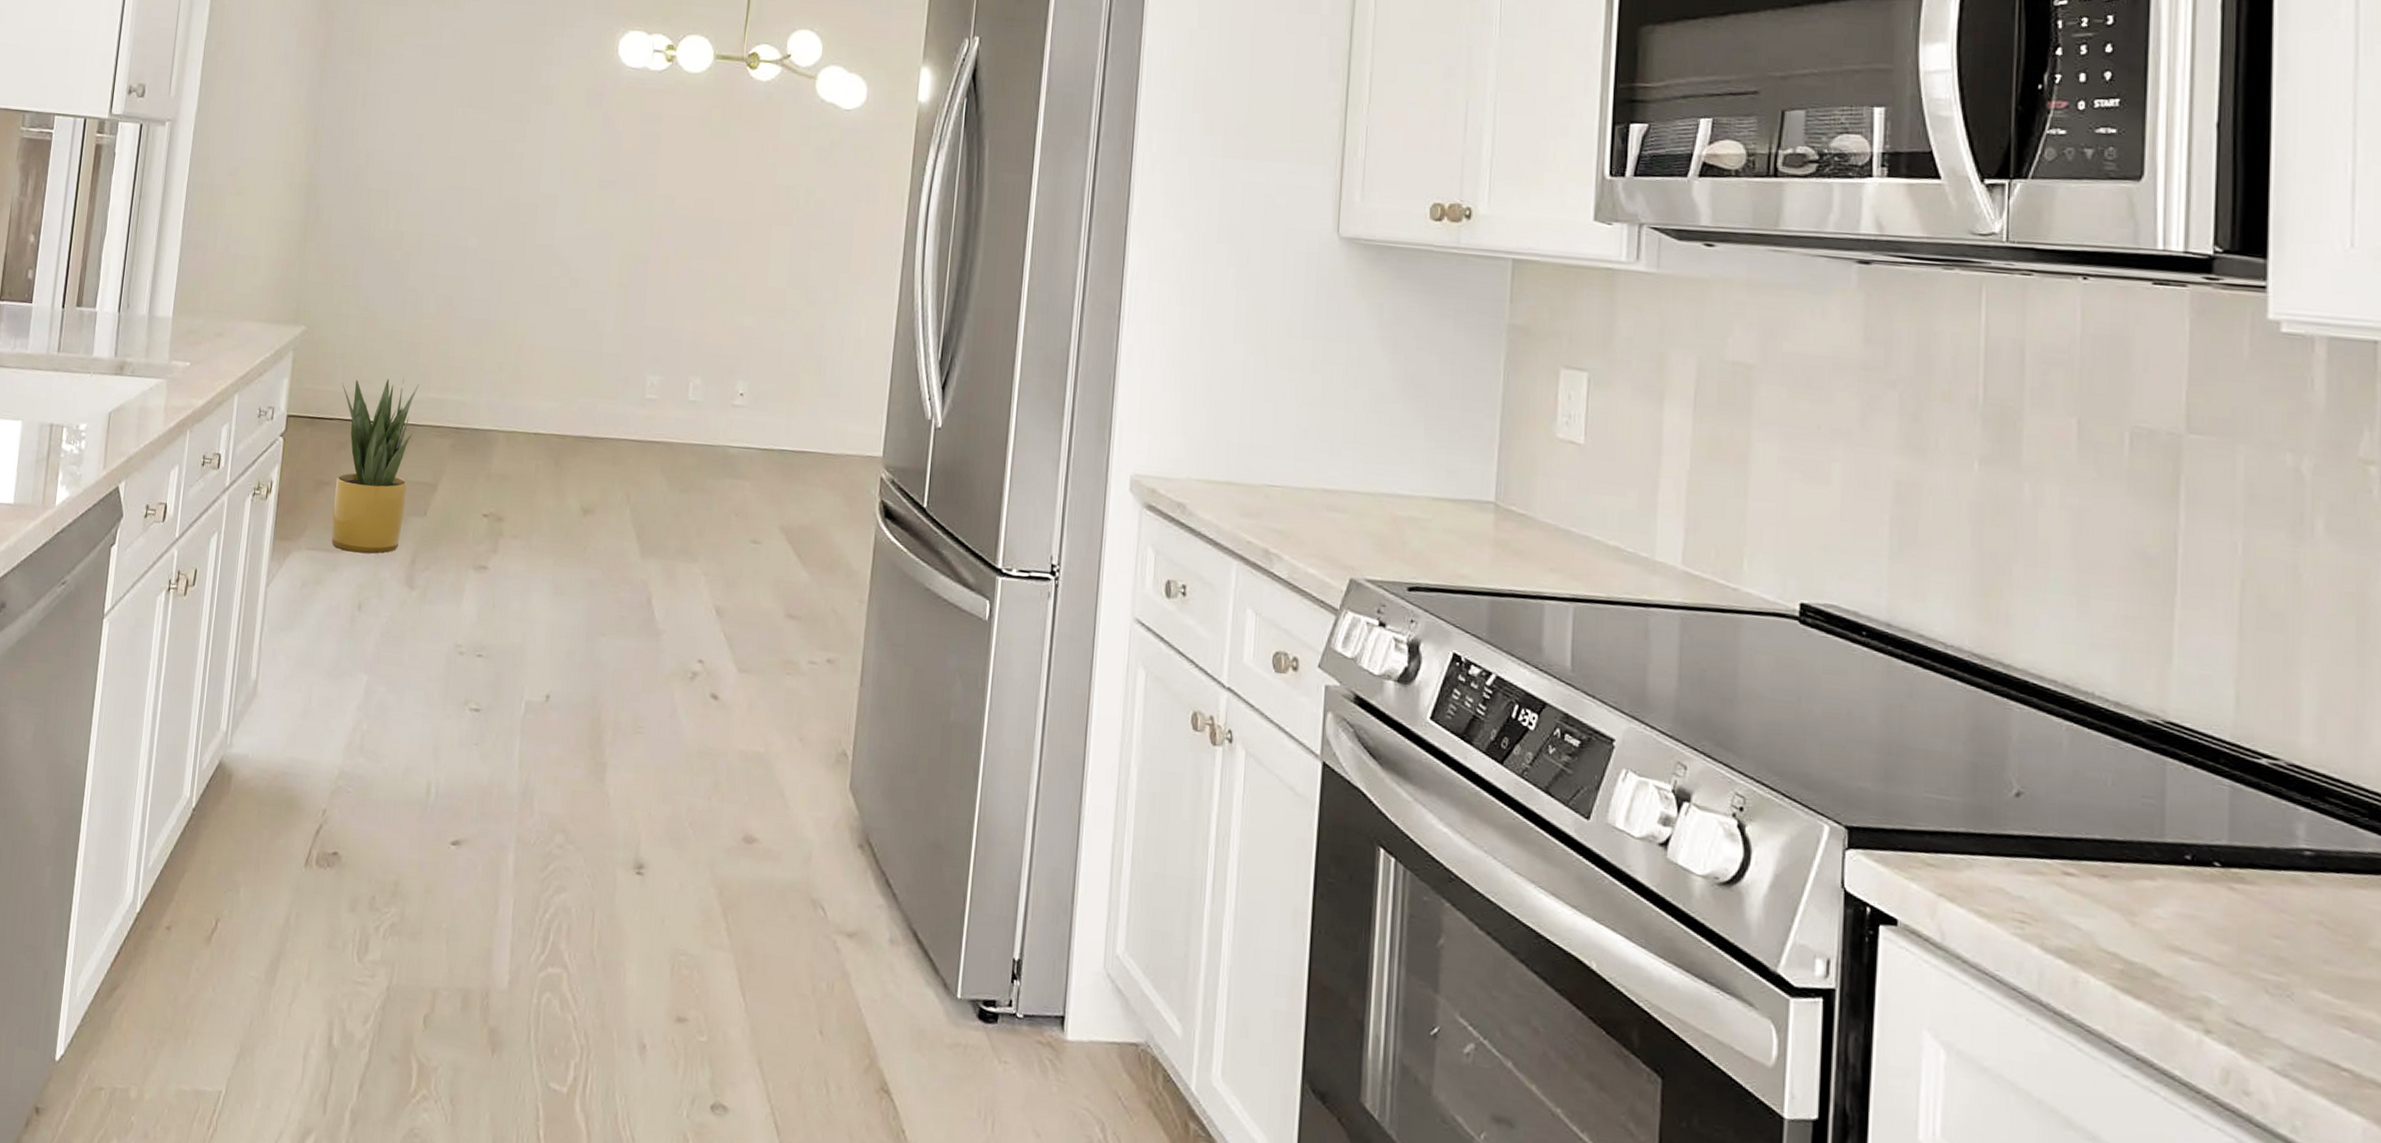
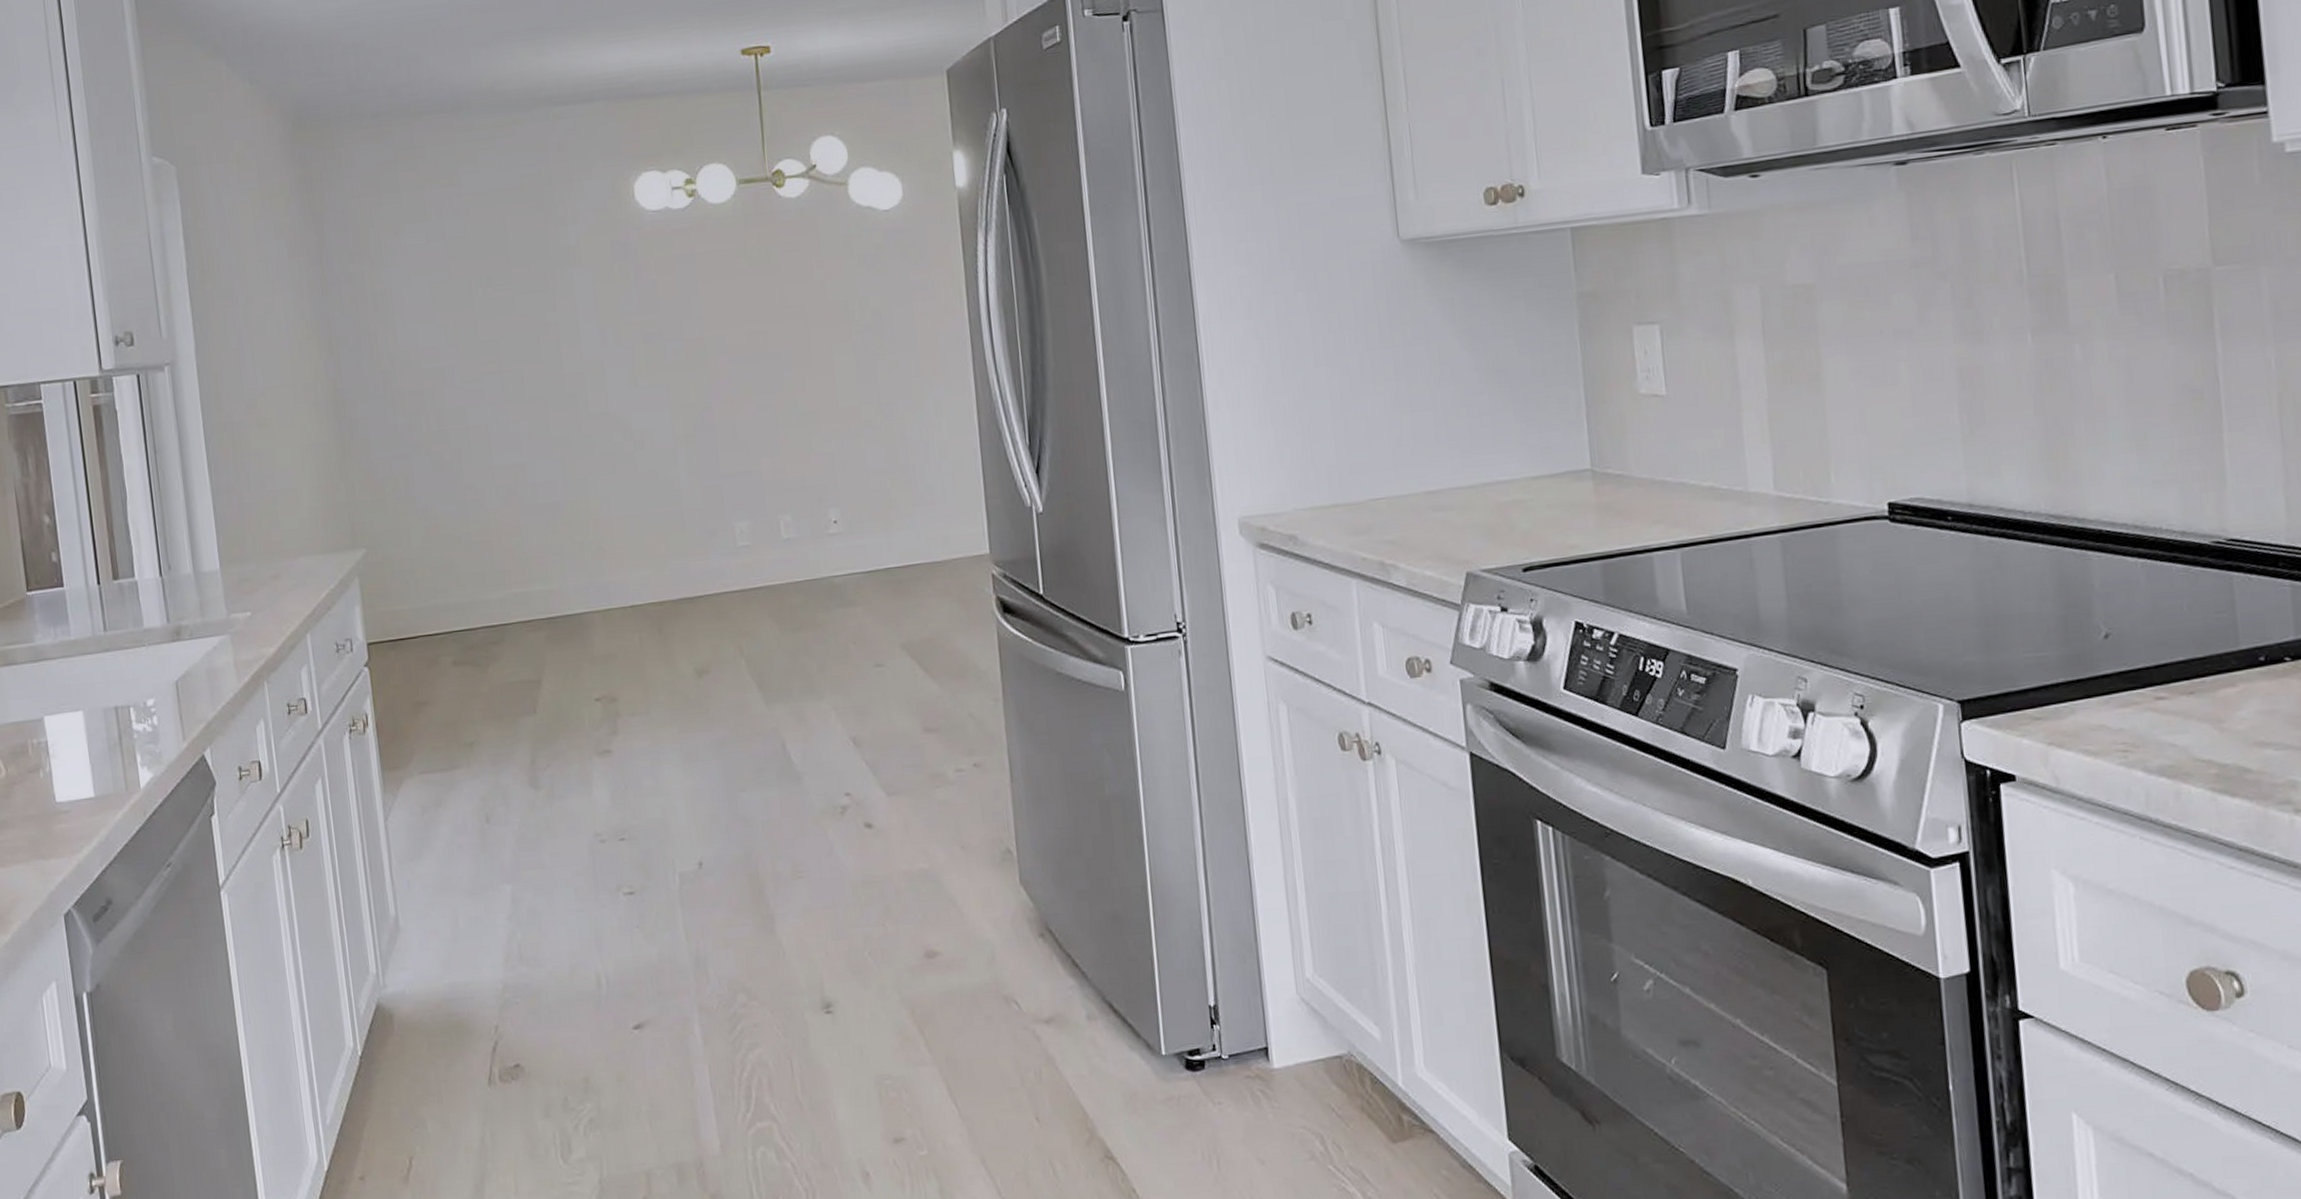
planter: present [331,377,419,554] -> none [418,579,515,767]

